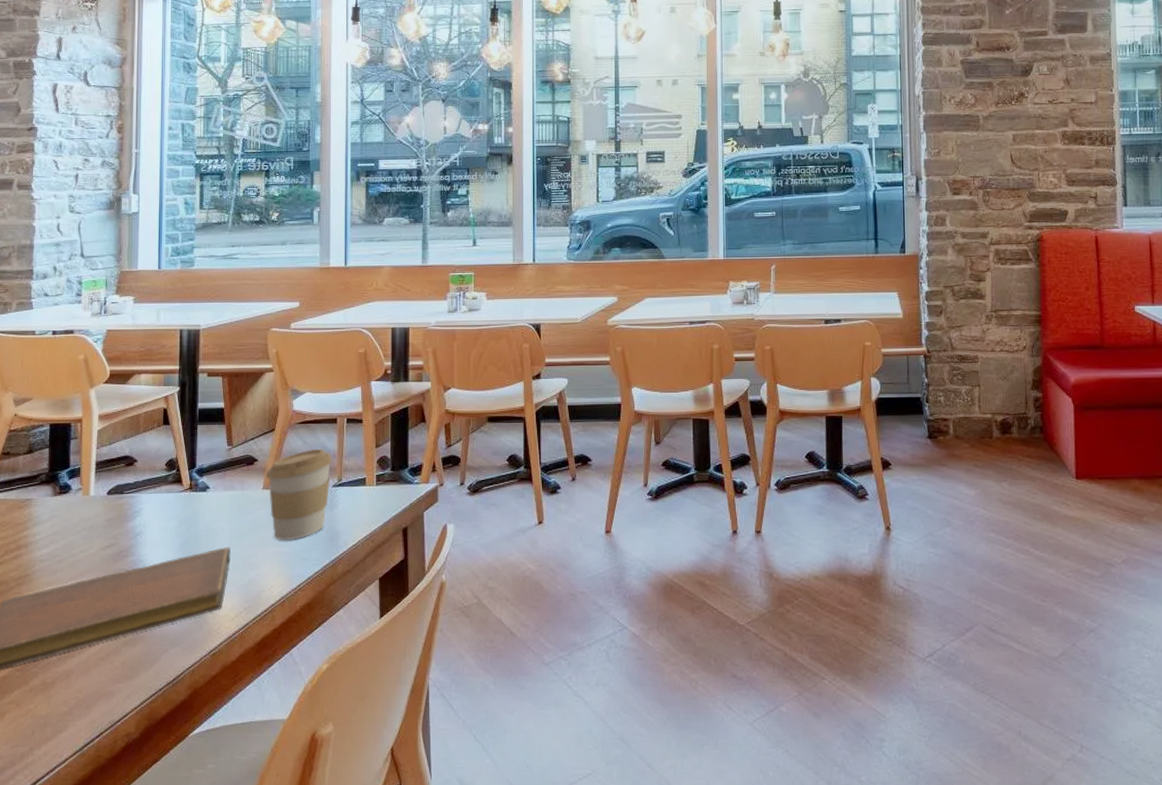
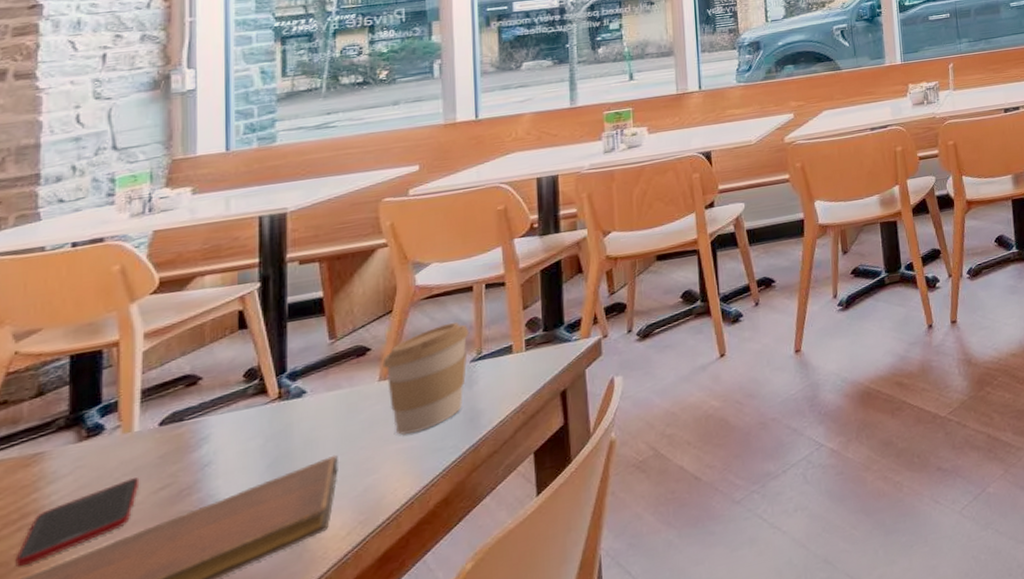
cell phone: none [13,534,93,588] -> present [15,477,140,568]

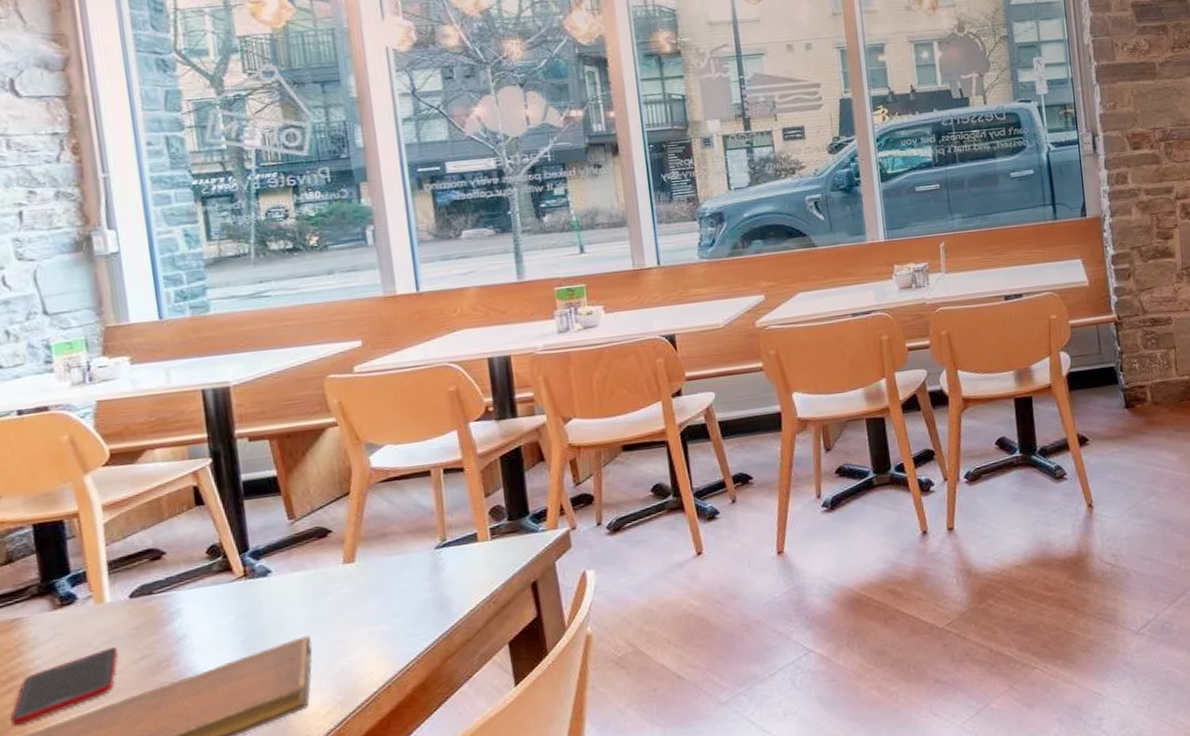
coffee cup: present [382,322,470,436] -> none [345,507,432,619]

